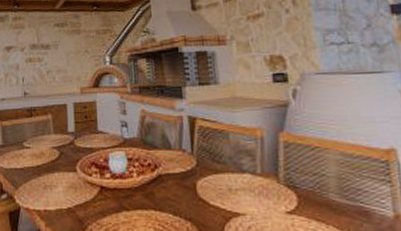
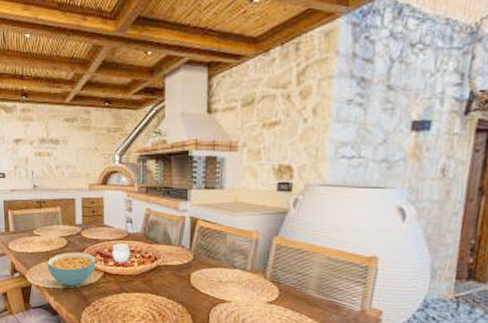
cereal bowl: none [38,165,91,207] -> present [47,252,96,287]

